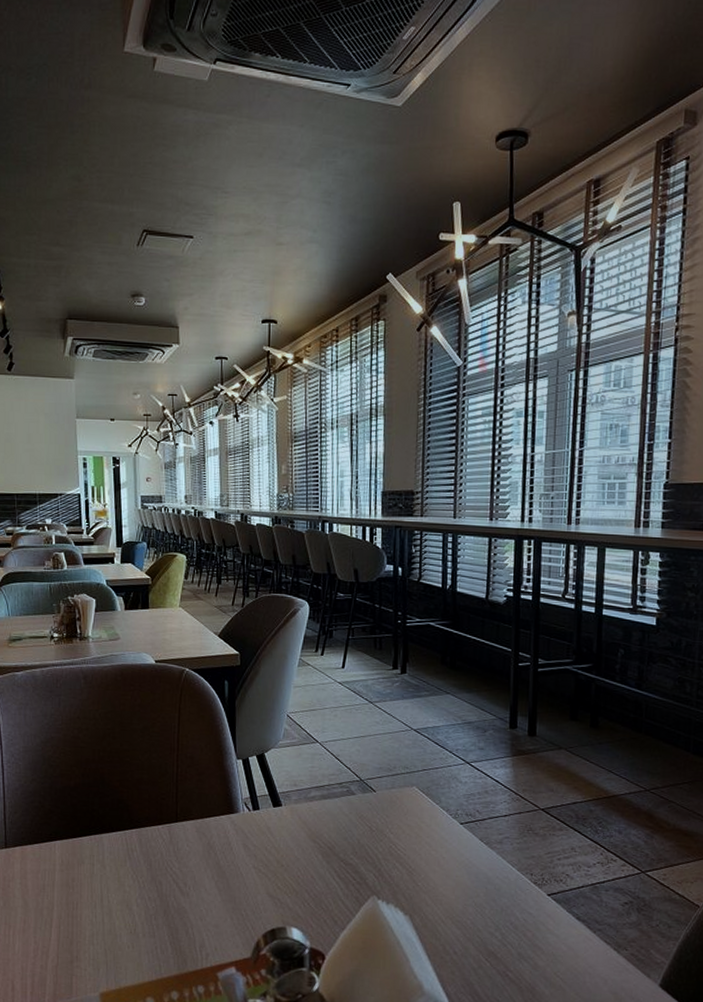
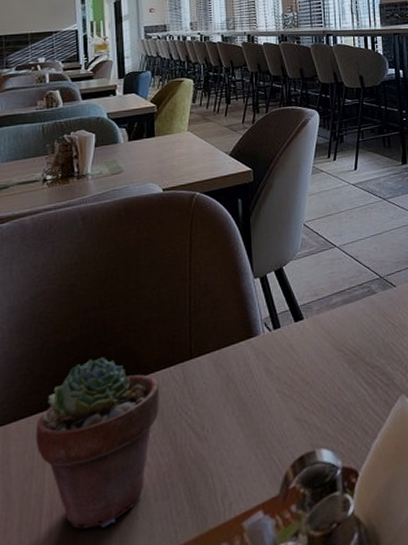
potted succulent: none [46,804,149,948] -> present [35,357,160,529]

